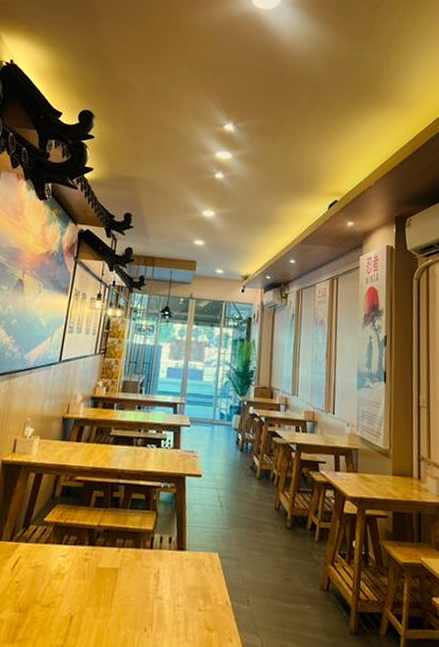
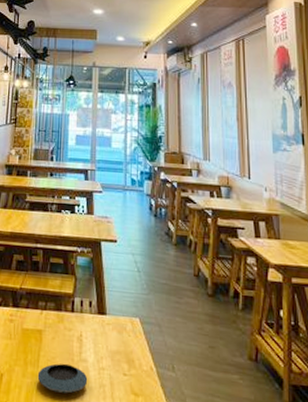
saucer: none [109,602,162,633] -> present [37,363,88,394]

